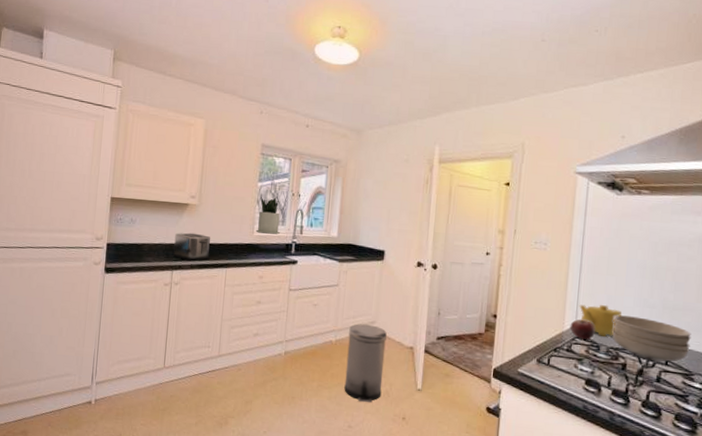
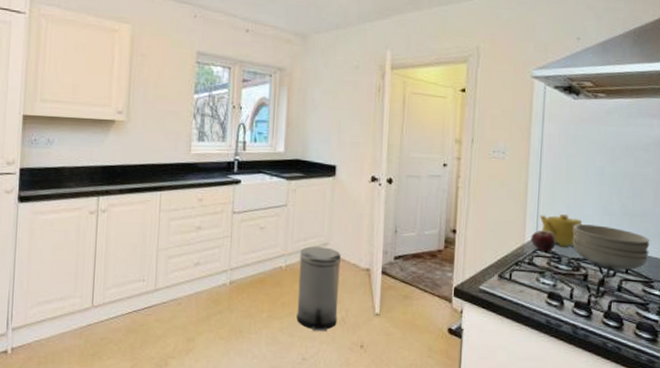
toaster: present [173,232,211,262] -> none [99,153,142,185]
planter: present [255,197,280,235] -> none [193,110,220,152]

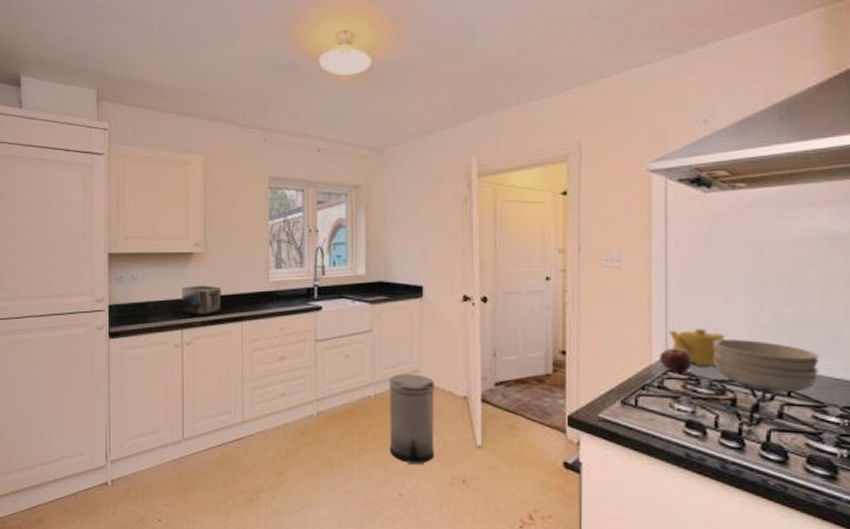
toaster: none [99,153,142,185] -> present [182,285,222,318]

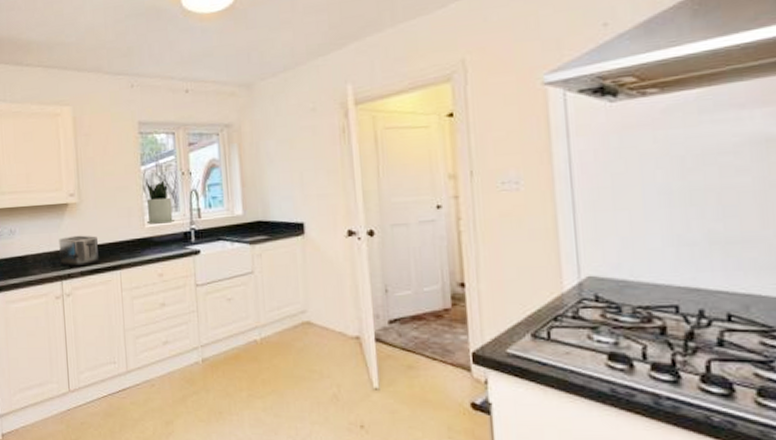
planter: none [271,236,298,278] -> present [146,180,174,224]
pedal bin: present [389,374,434,465] -> none [275,315,328,410]
fruit: present [659,348,692,373] -> none [571,273,611,300]
teakettle: present [668,329,725,367] -> none [580,251,648,293]
bowl: present [714,339,819,394] -> none [635,260,764,319]

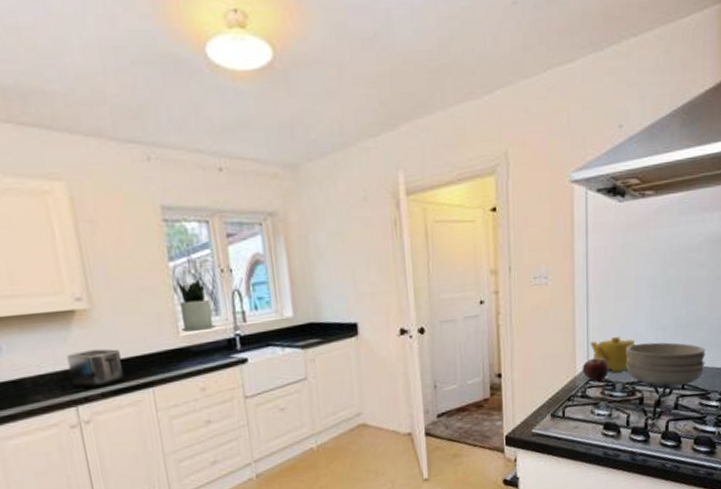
fruit: none [571,273,611,300] -> present [582,357,609,381]
teakettle: none [580,251,648,293] -> present [589,337,636,373]
bowl: none [635,260,764,319] -> present [627,342,706,388]

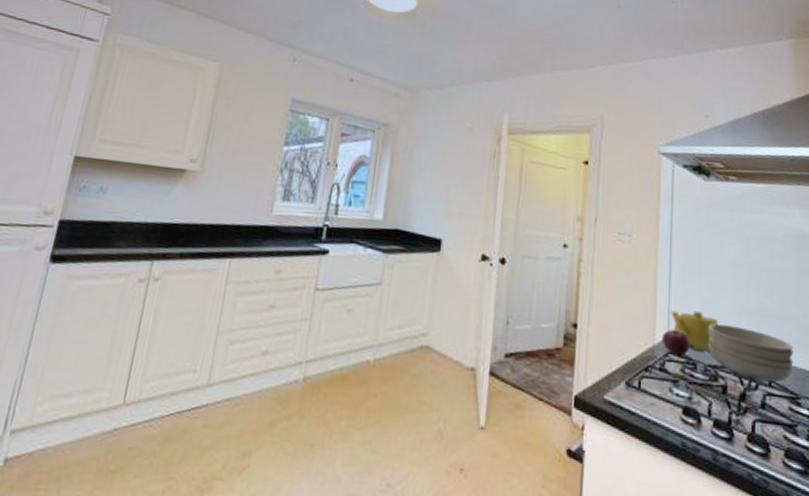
toaster: present [66,348,125,389] -> none [156,208,213,248]
planter: present [177,279,215,332] -> none [275,165,310,215]

